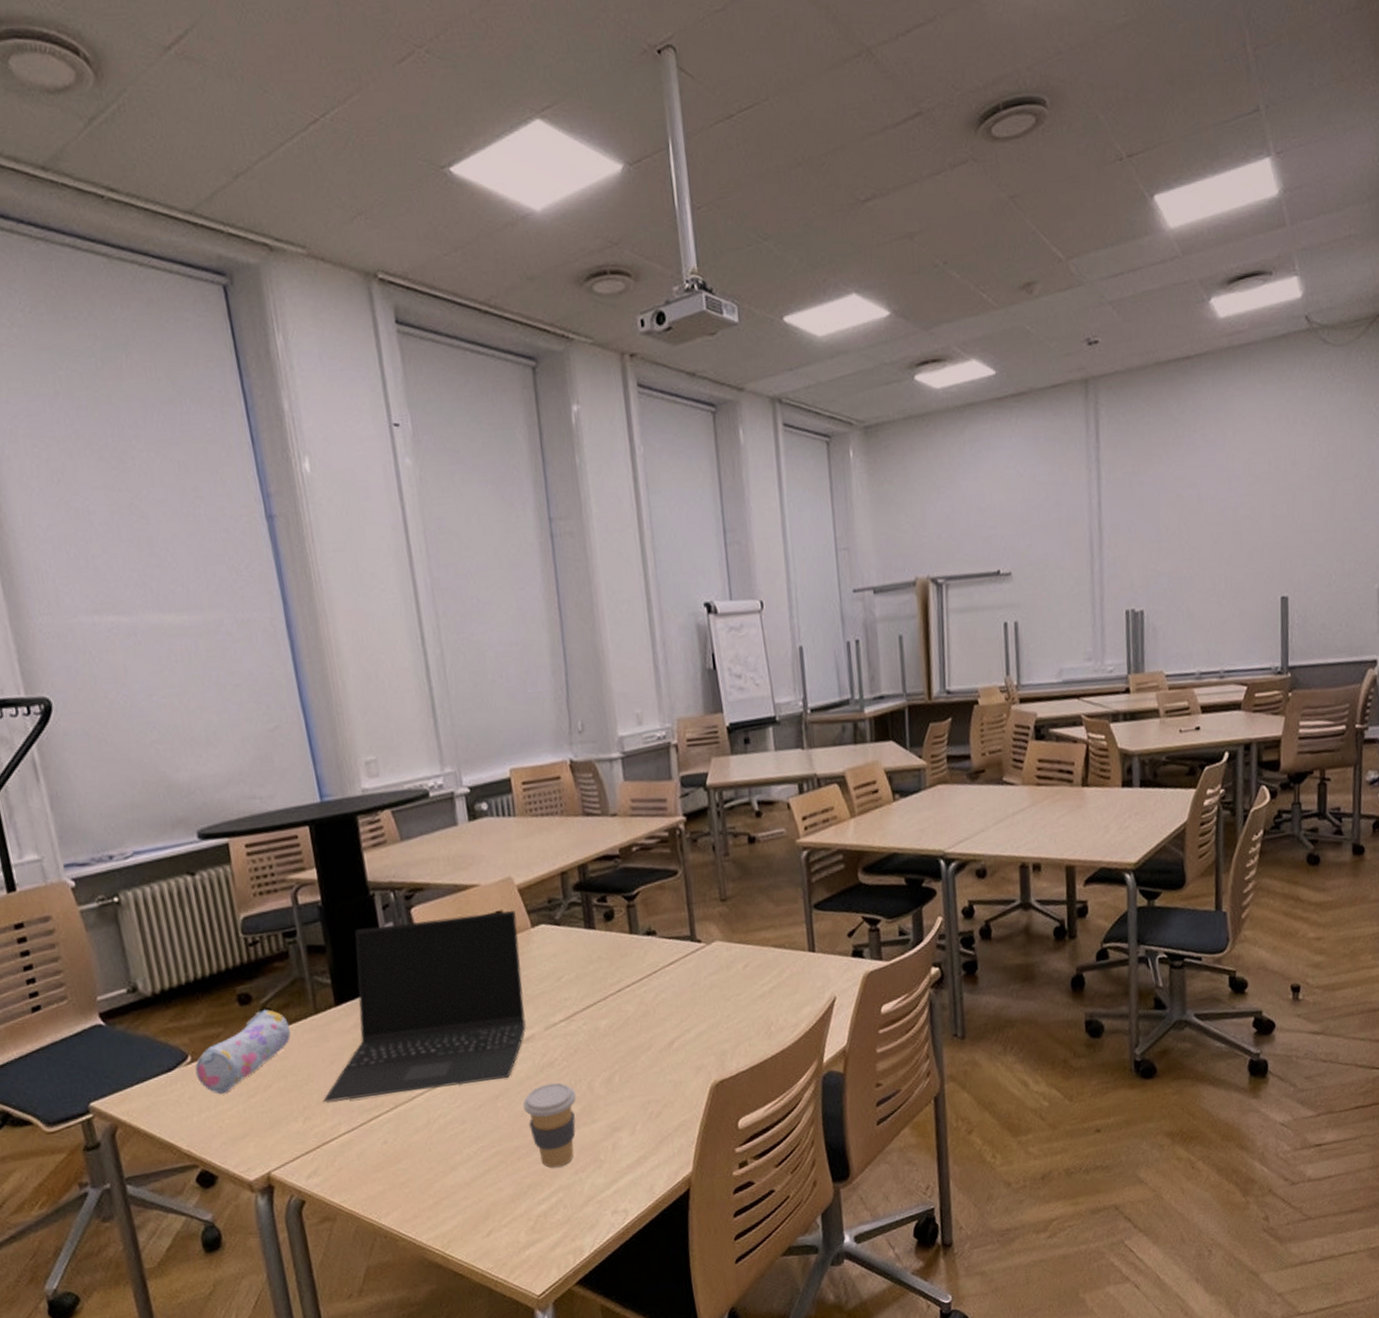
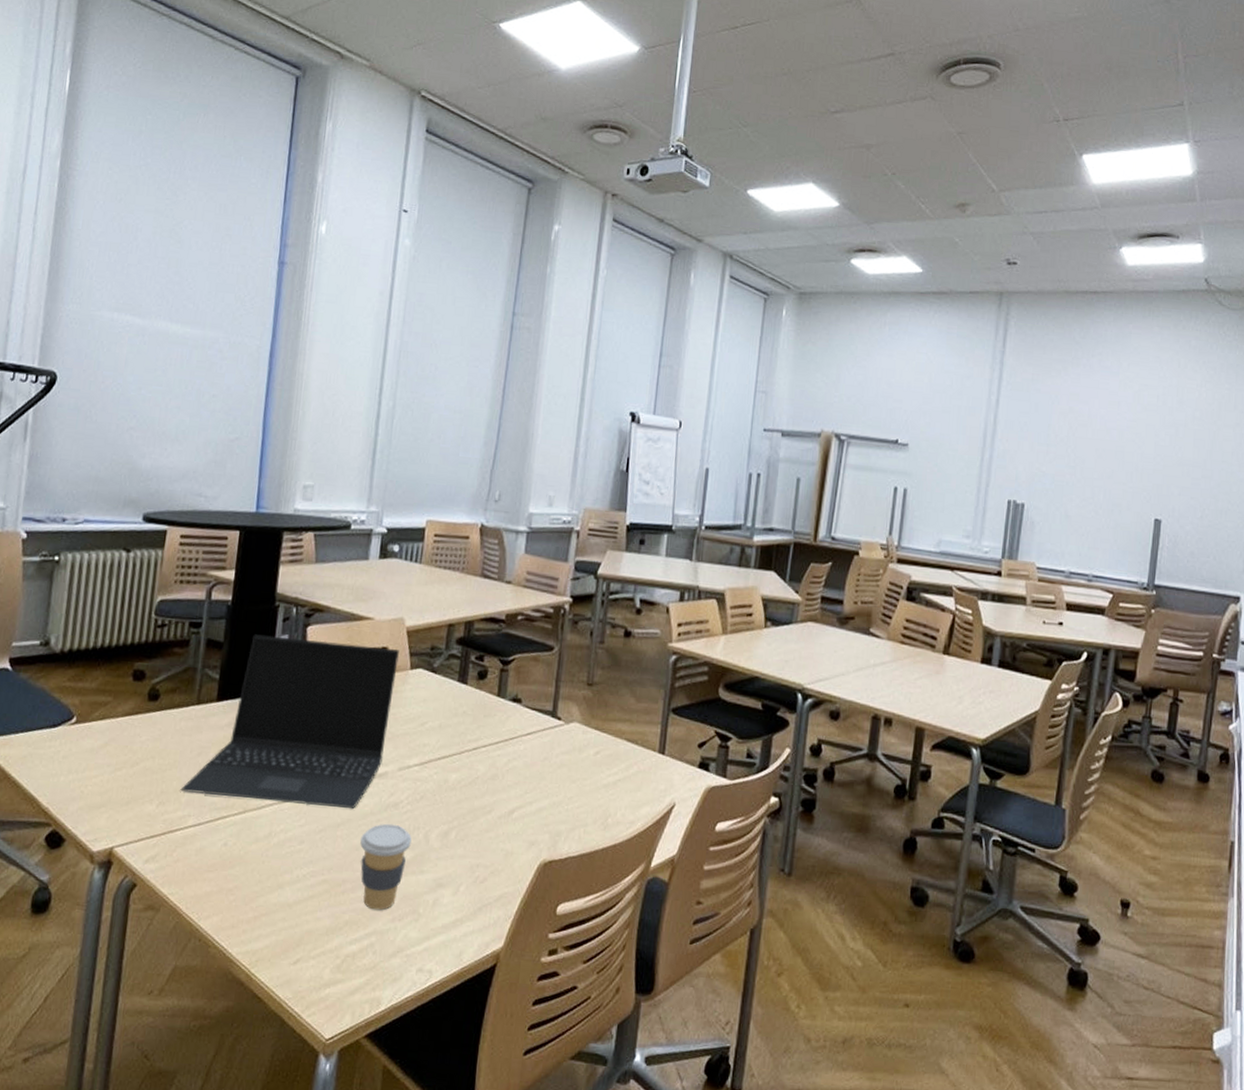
pencil case: present [195,1009,291,1094] -> none [75,689,171,760]

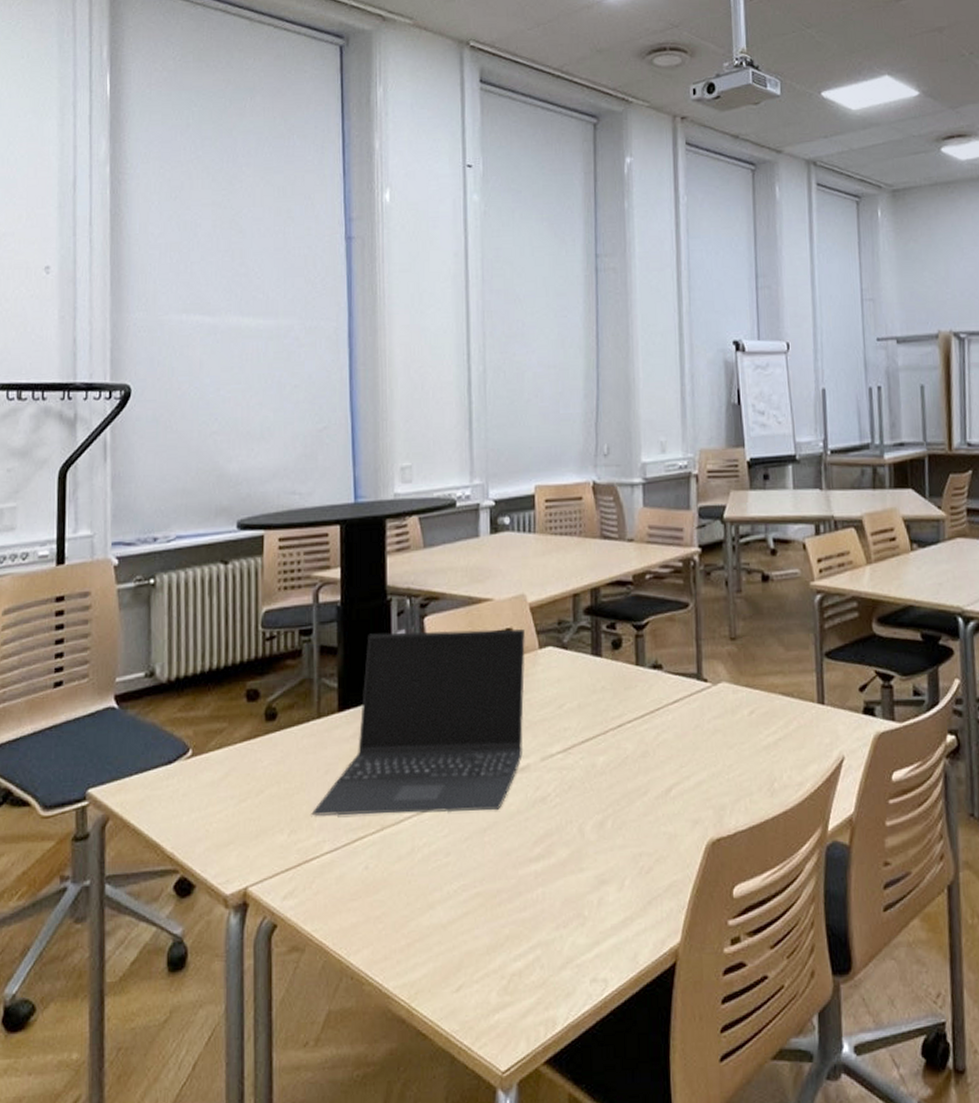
coffee cup: present [360,823,412,911] -> none [511,820,565,919]

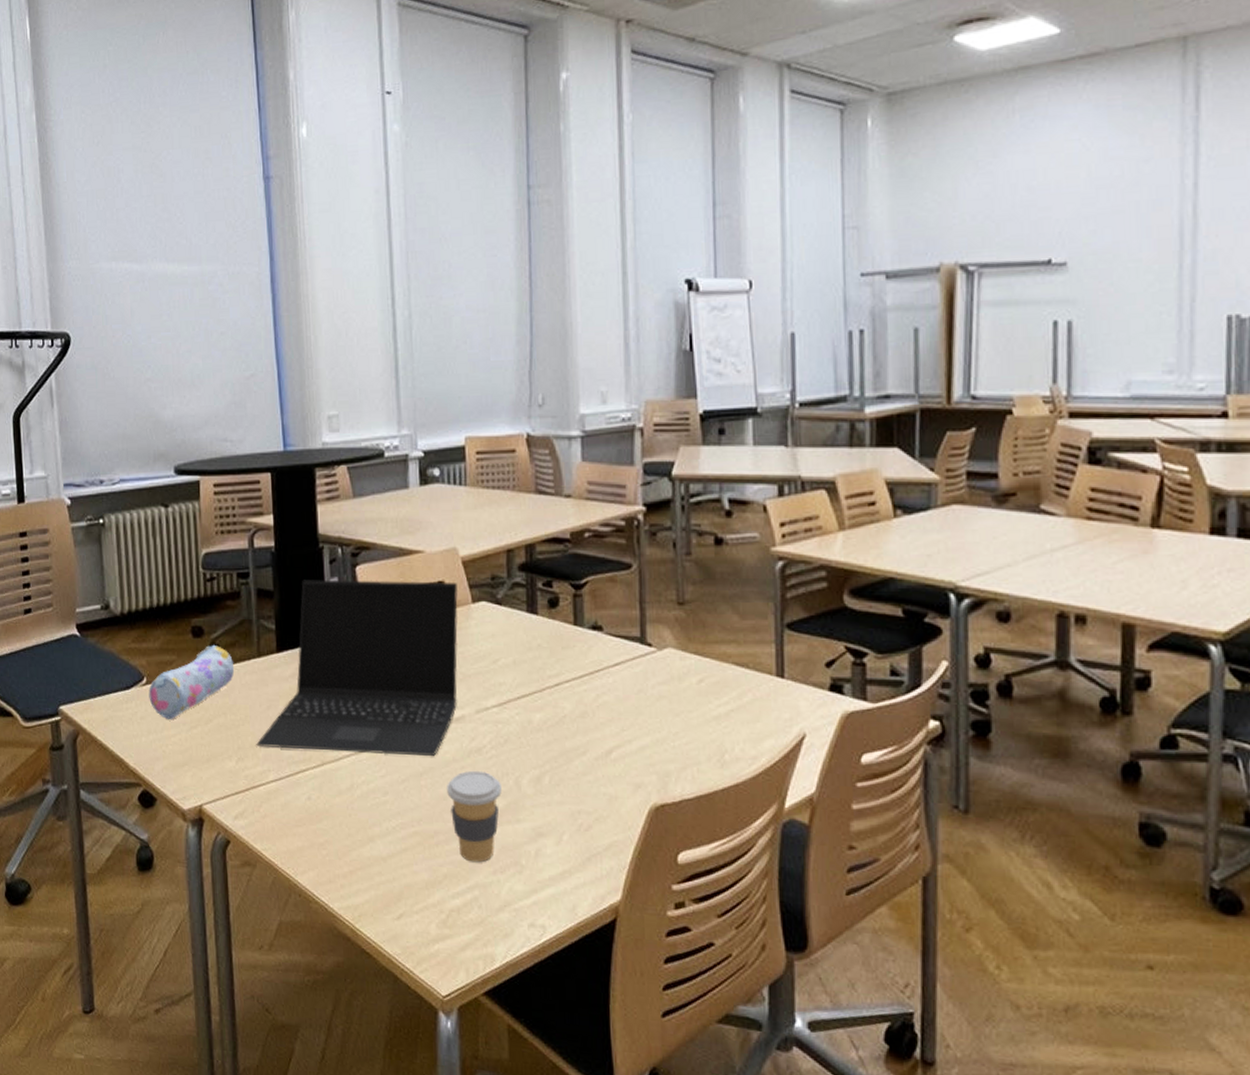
pencil case: none [193,707,292,794] -> present [148,644,235,719]
coffee cup: none [511,820,565,919] -> present [447,770,502,863]

